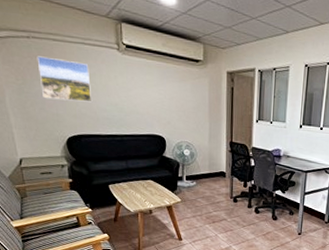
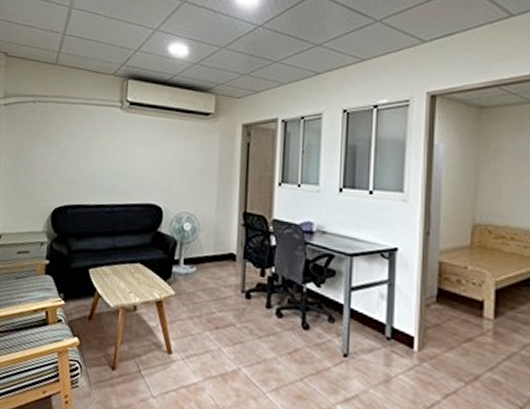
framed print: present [37,56,93,102] -> none [36,120,89,167]

